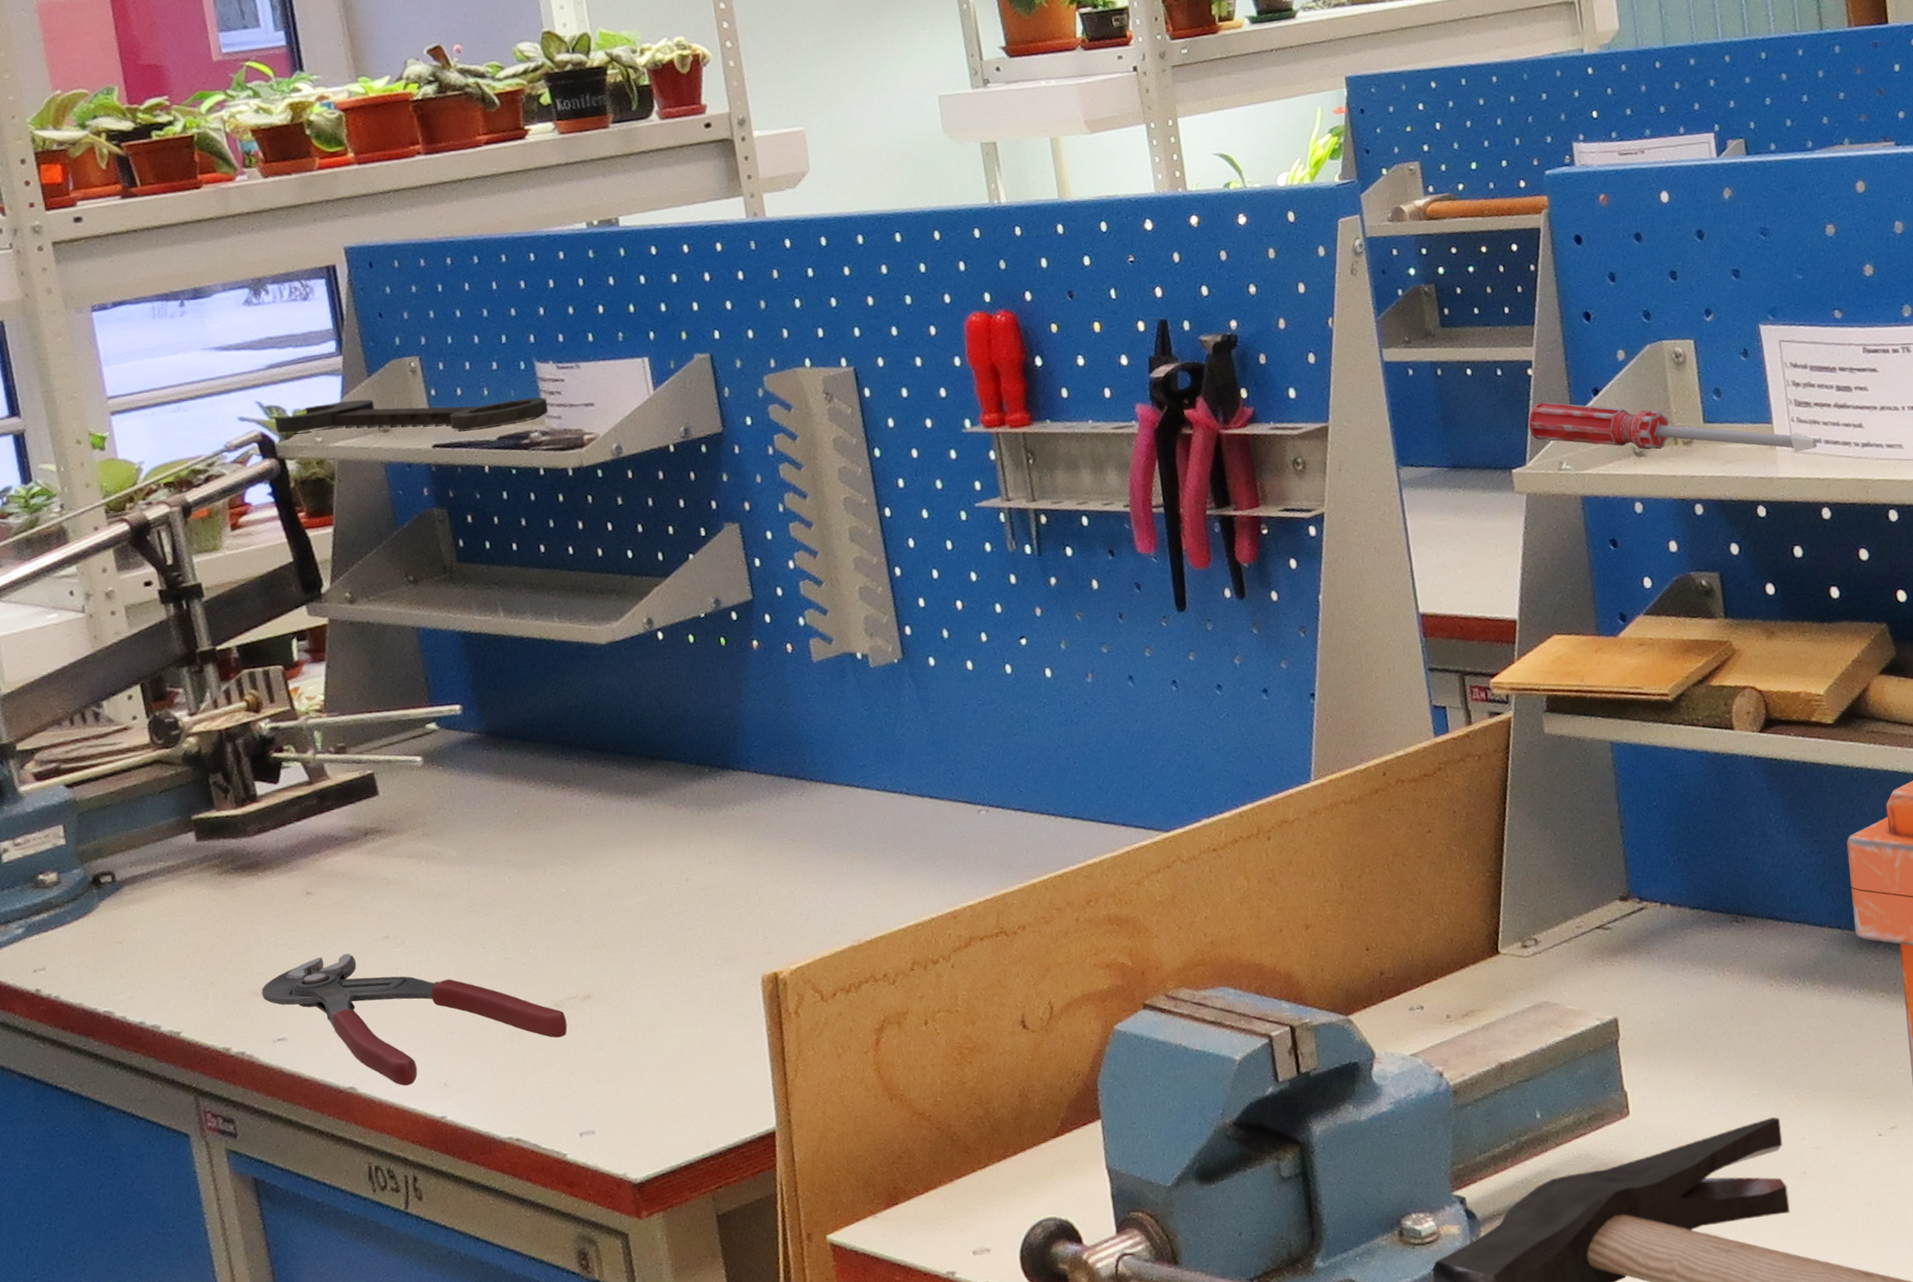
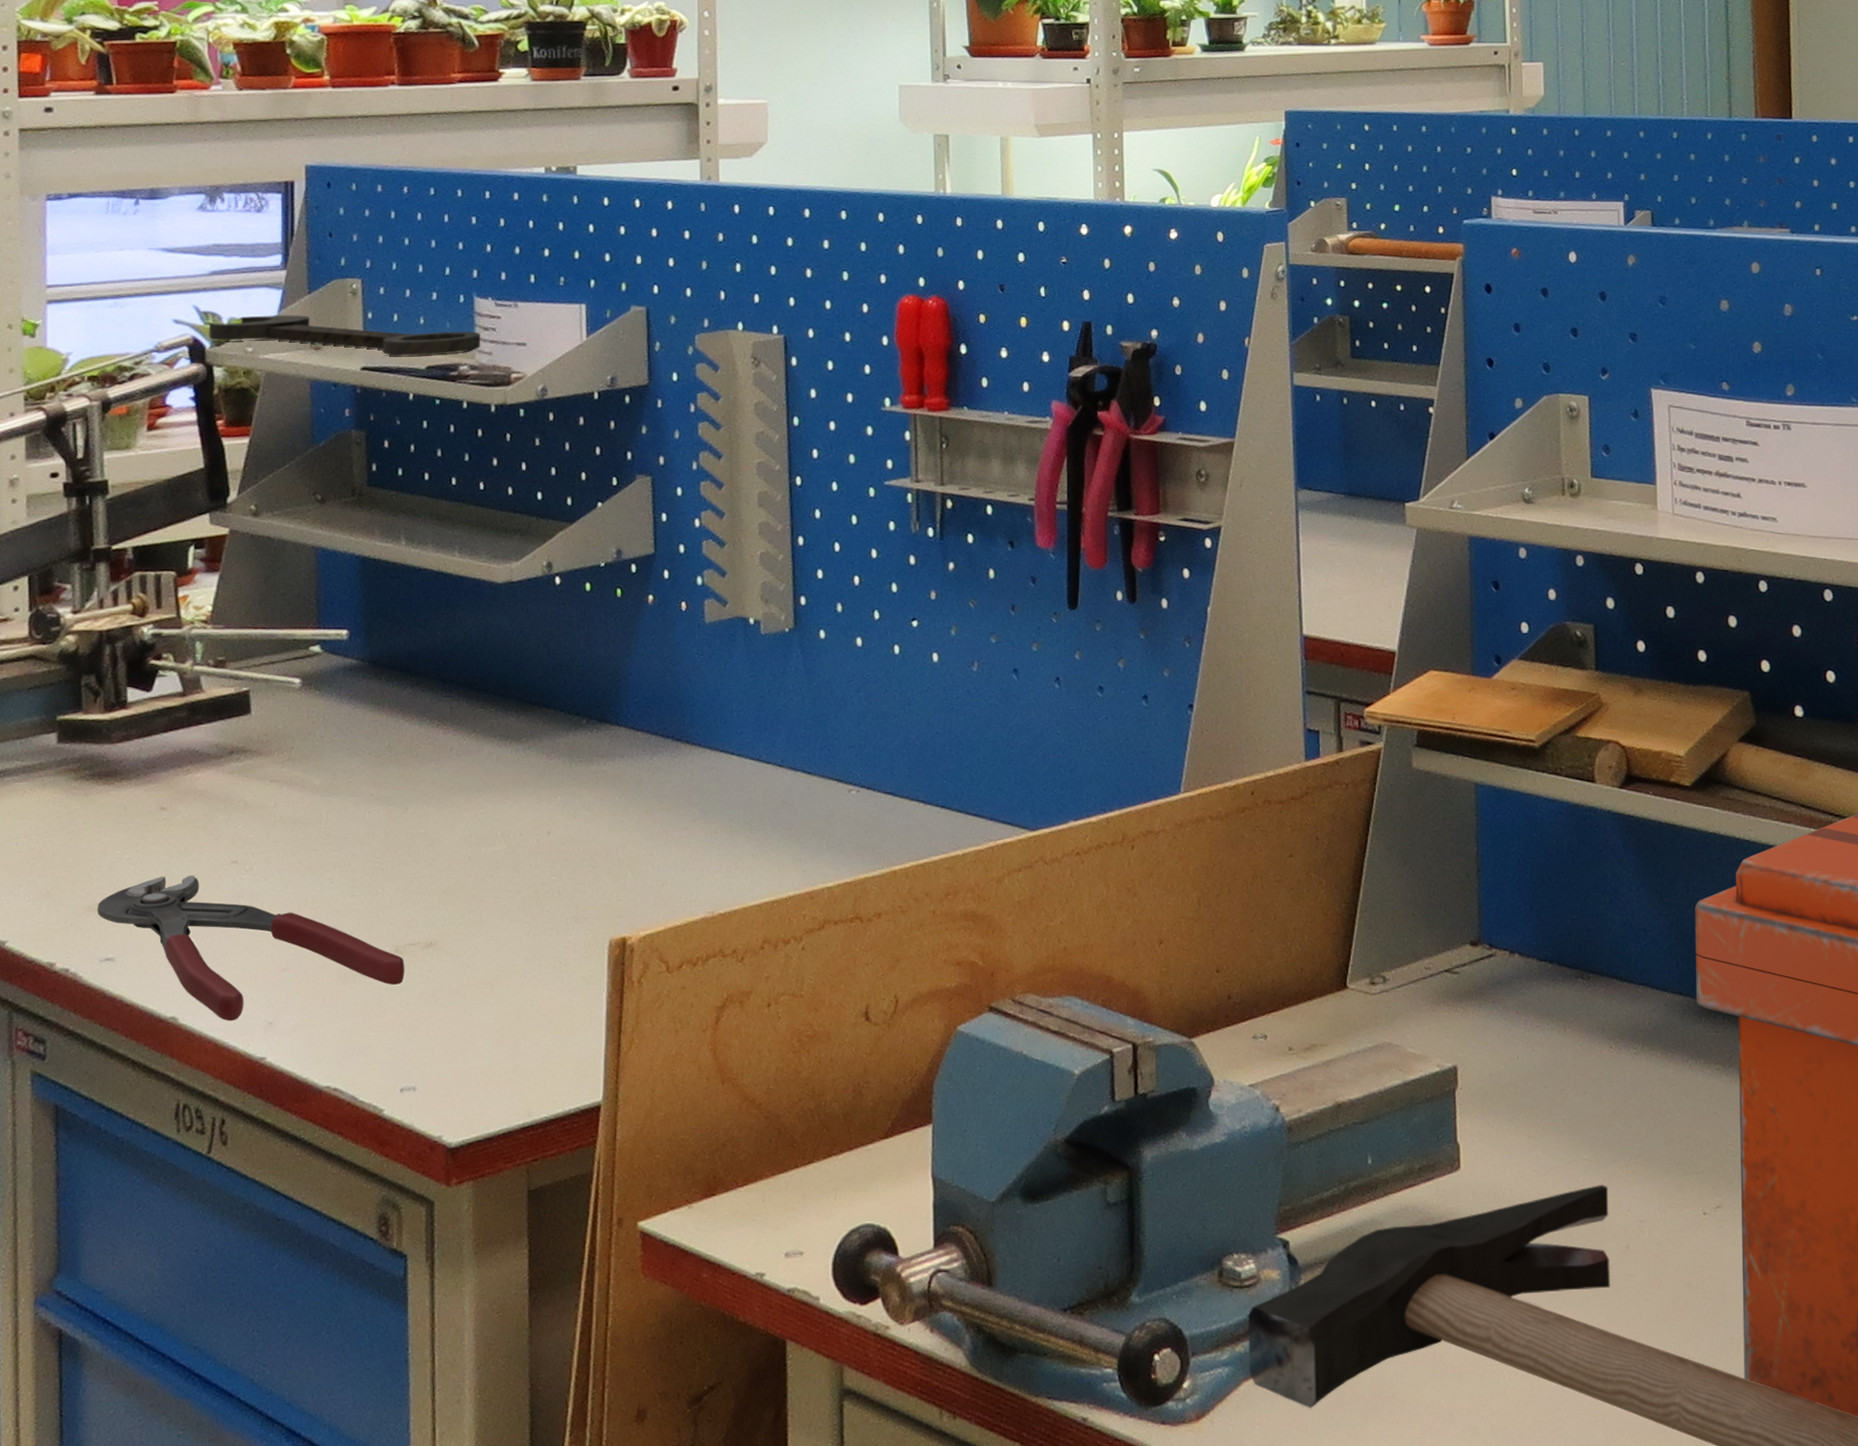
screwdriver: present [1528,402,1817,453] -> none [1425,441,1696,516]

